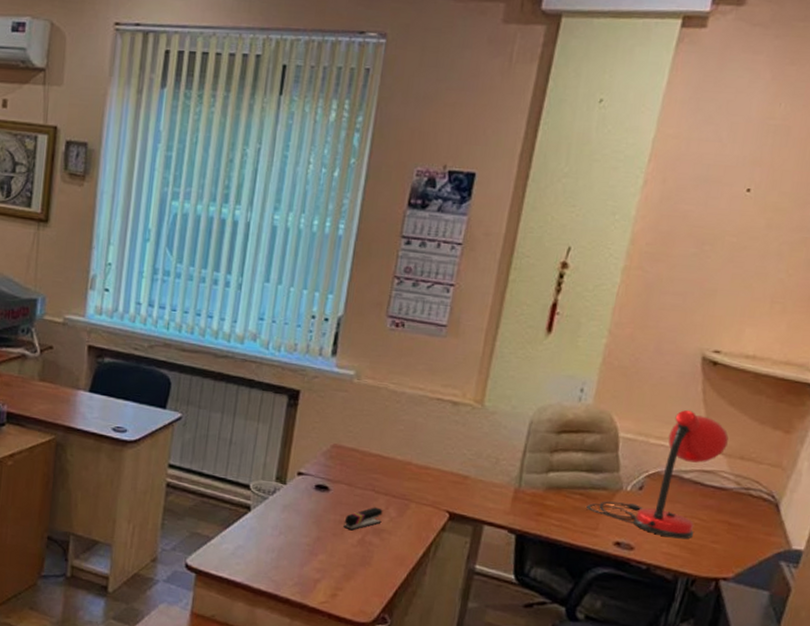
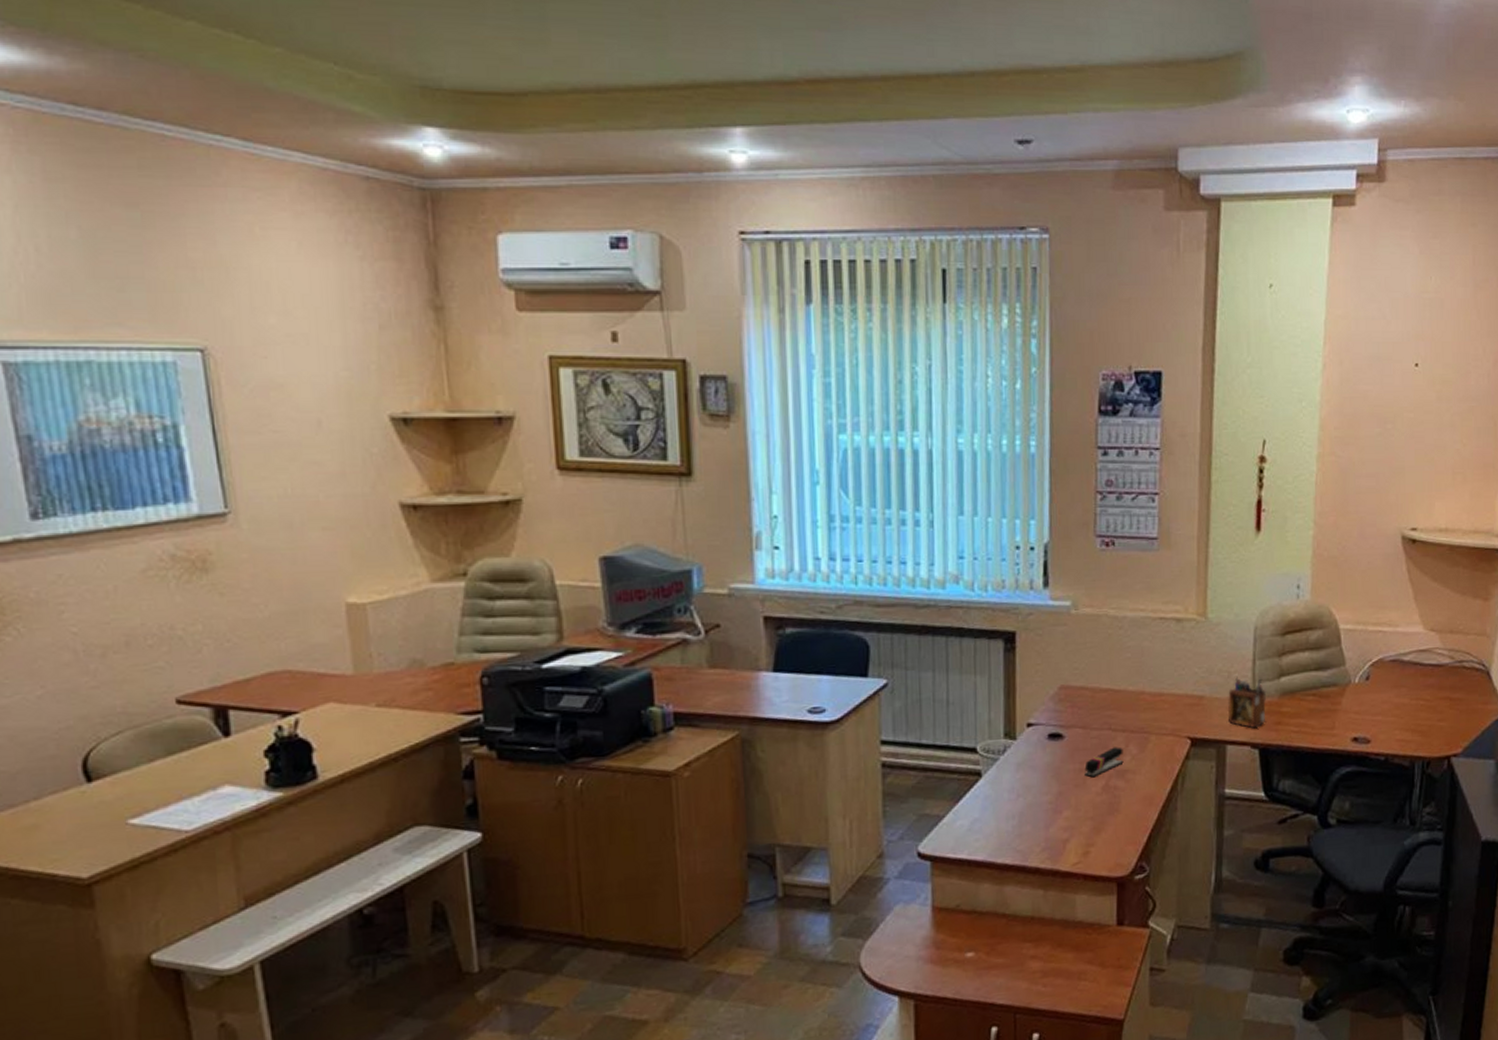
desk organizer: none [489,464,532,515] -> present [1227,677,1266,729]
desk lamp: present [586,409,729,539] -> none [1321,591,1437,724]

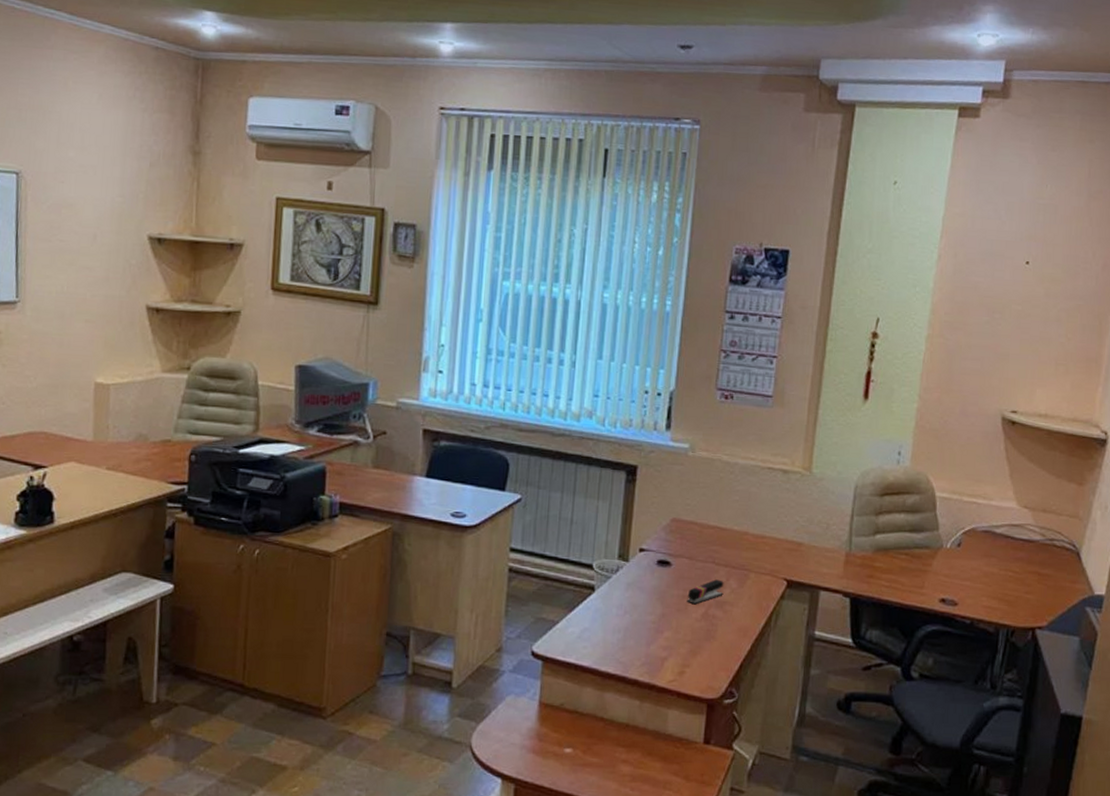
desk organizer: present [1227,677,1266,729] -> none [823,529,861,579]

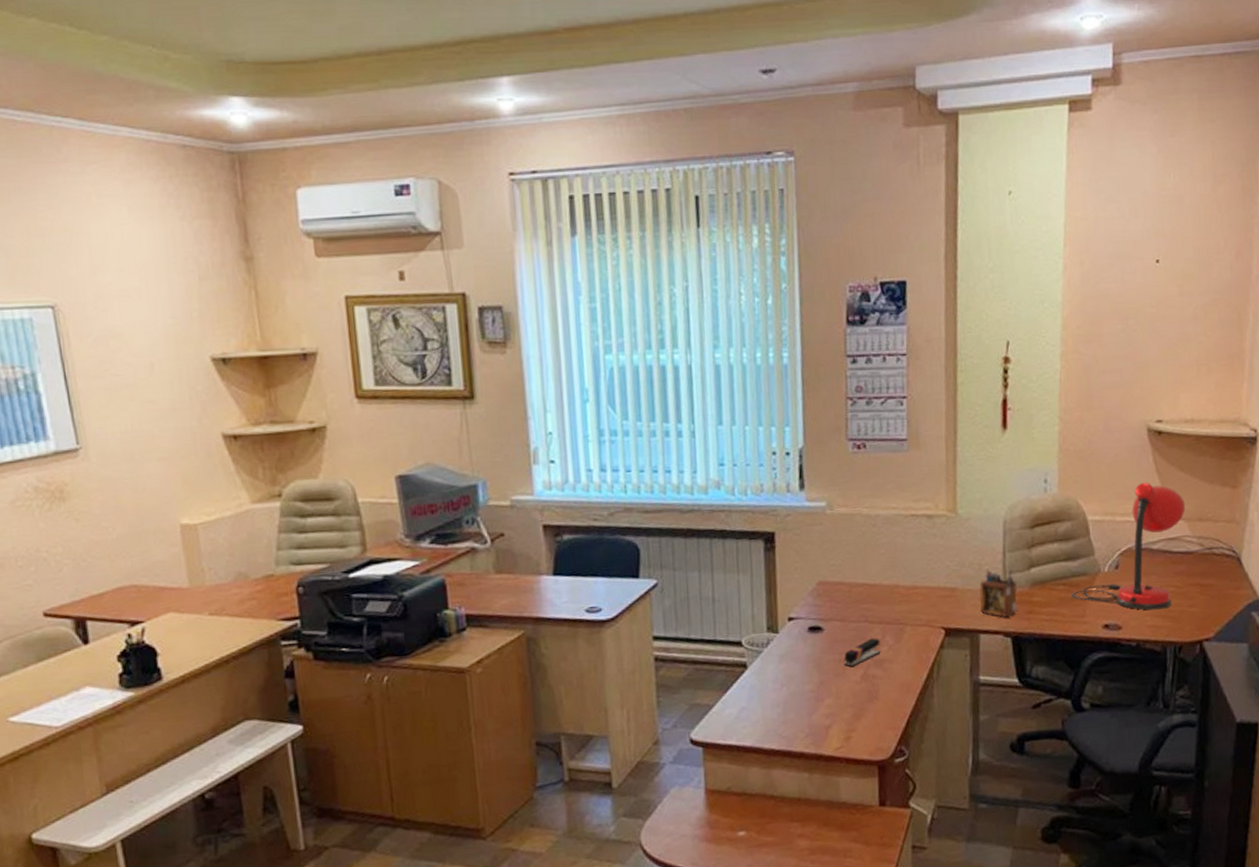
desk organizer: none [823,529,861,579] -> present [979,569,1017,618]
desk lamp: none [912,467,1031,592] -> present [1071,482,1185,610]

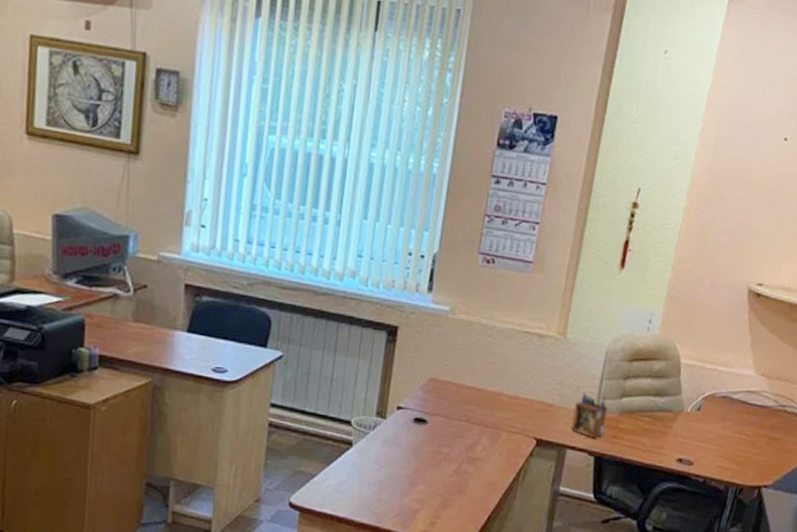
stapler: present [844,638,881,668] -> none [441,437,477,461]
desk lamp: present [1071,482,1185,610] -> none [654,337,769,453]

